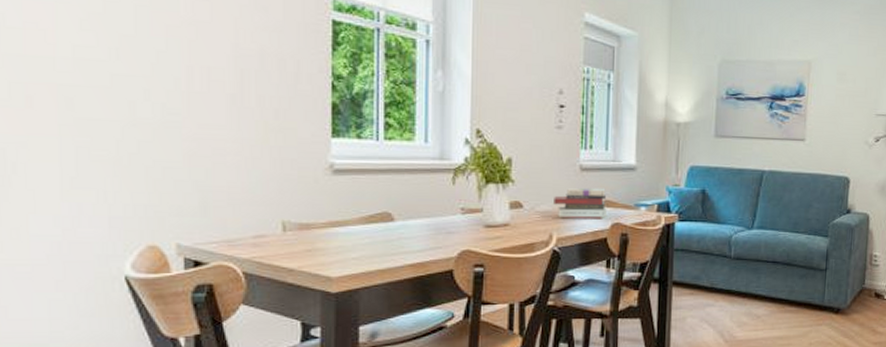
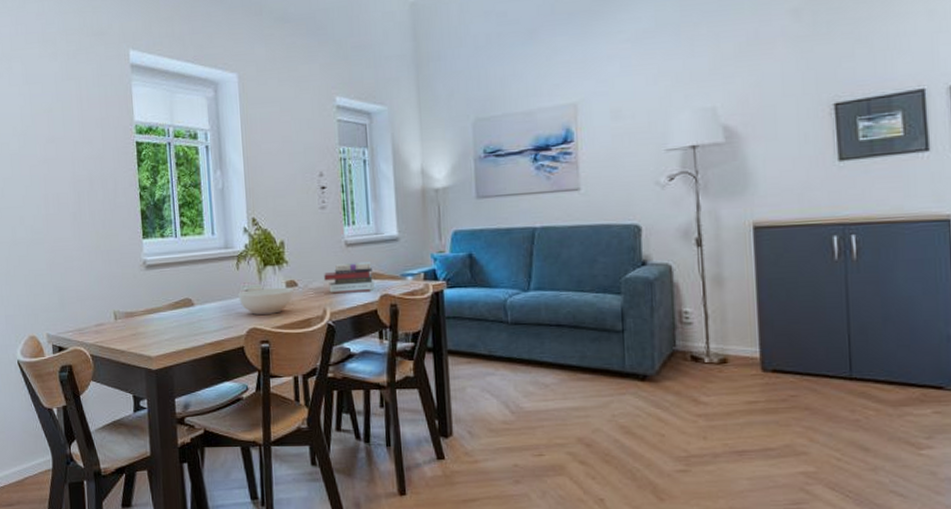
bowl: none [450,207,518,236] -> present [237,287,294,315]

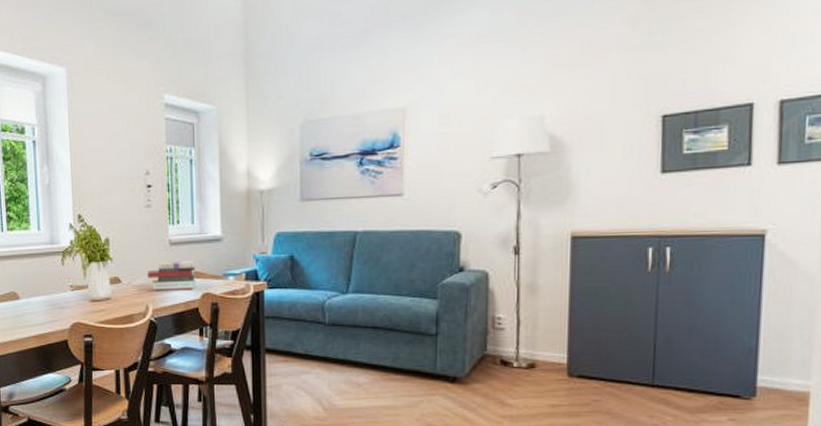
bowl: present [237,287,294,315] -> none [62,283,117,309]

